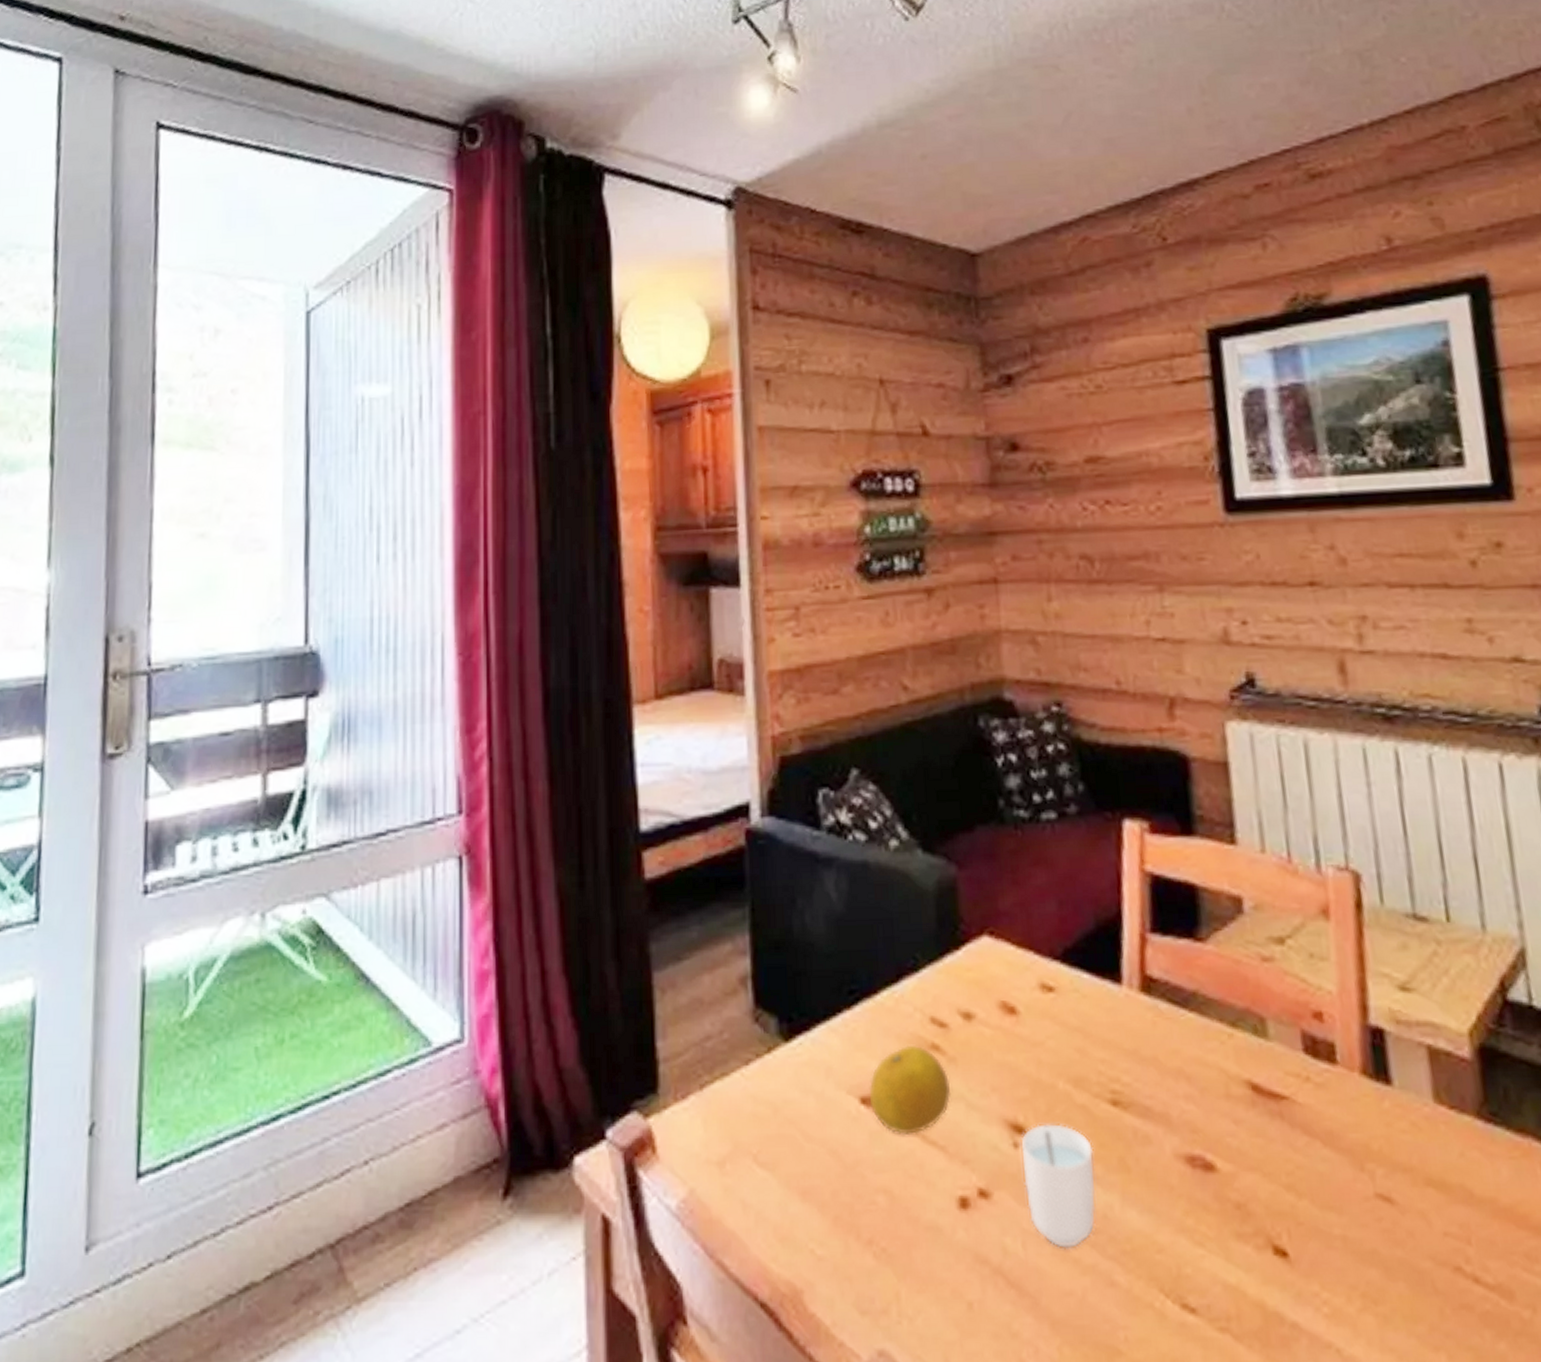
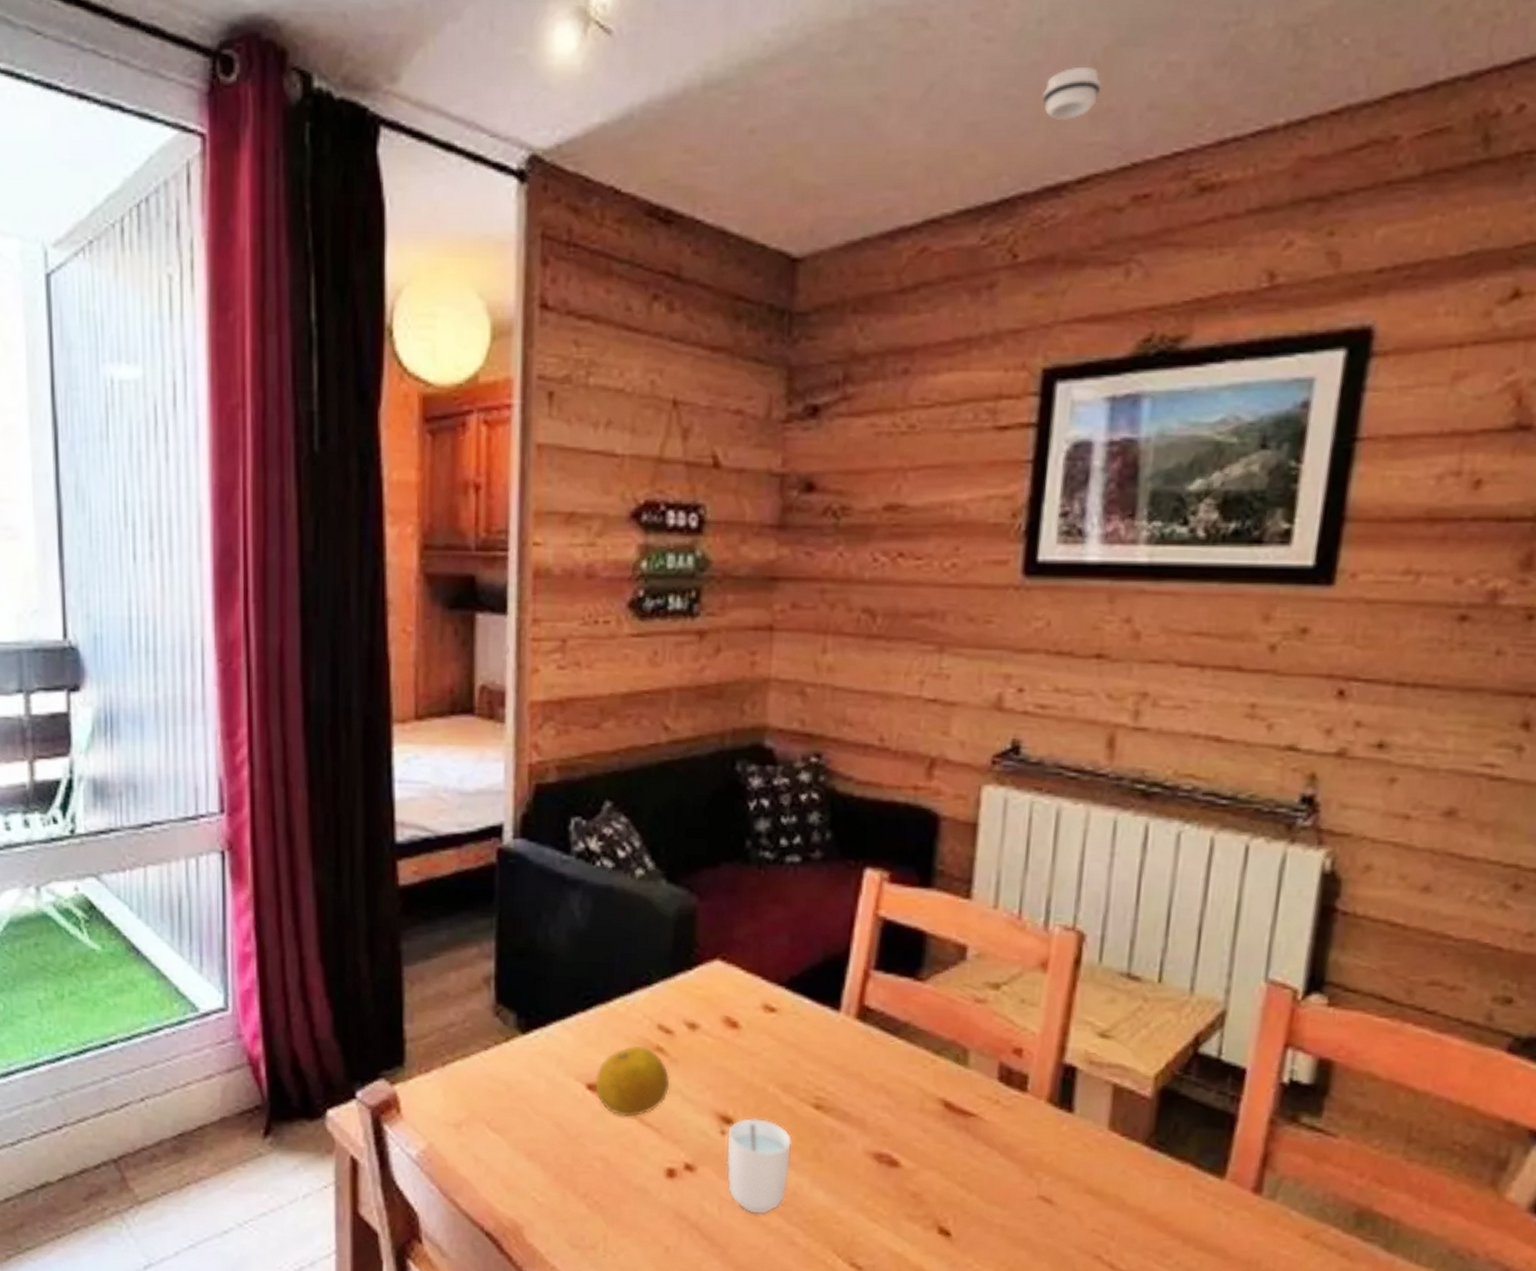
smoke detector: none [1162,91,1211,133] -> present [1041,66,1102,121]

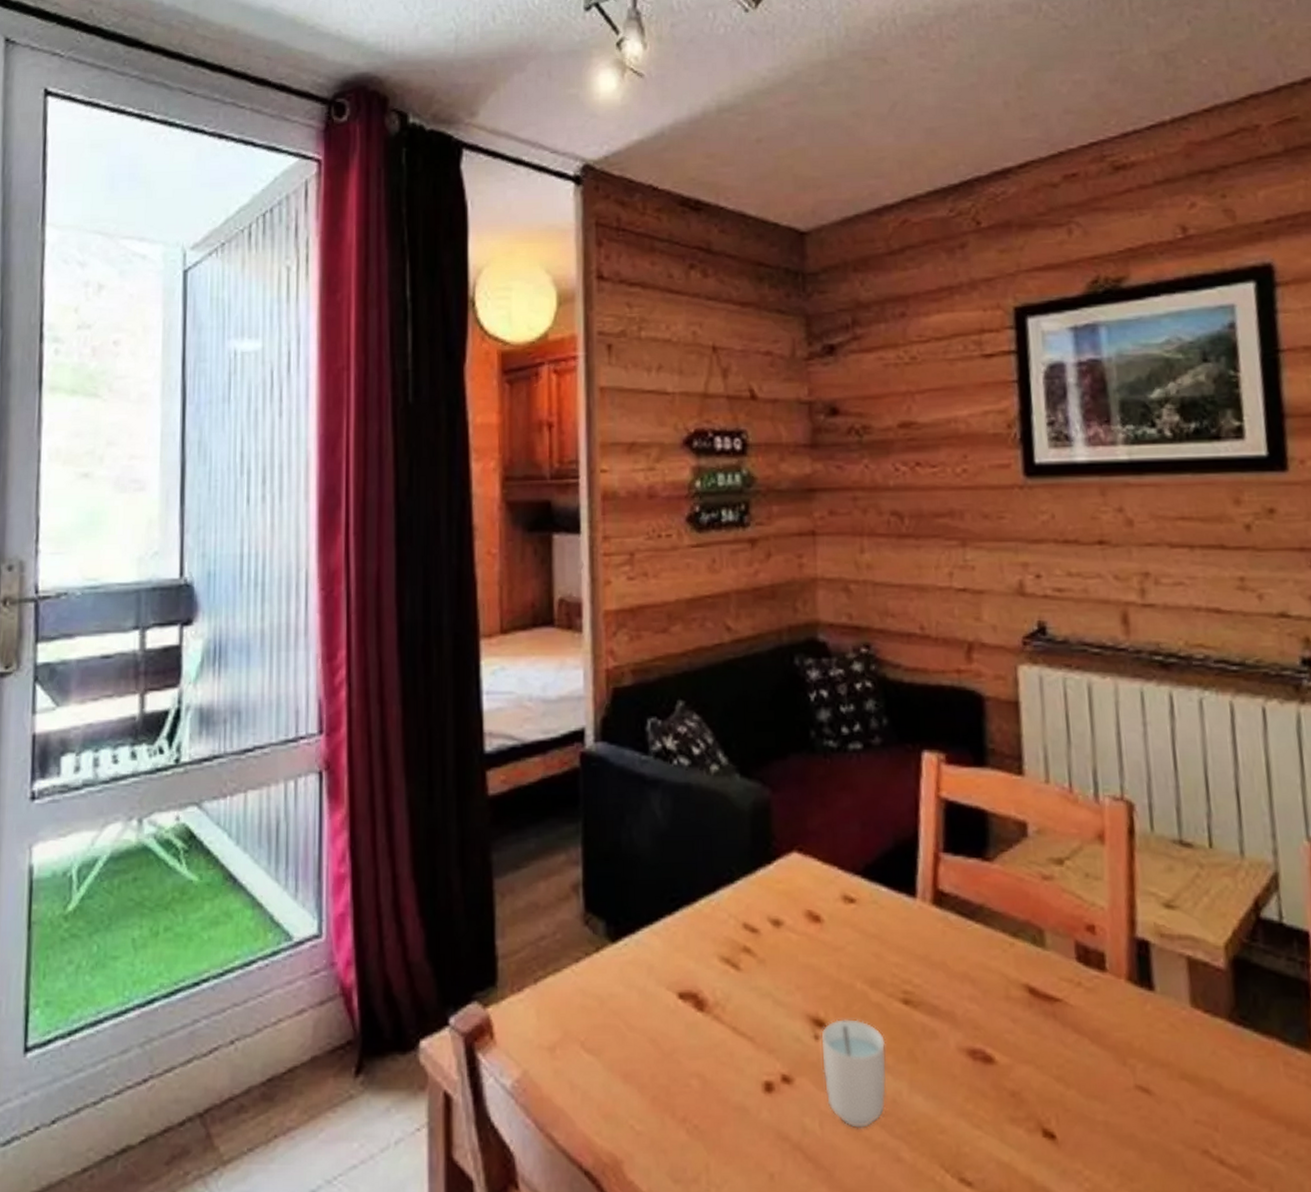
fruit: present [595,1045,670,1117] -> none [686,947,760,1026]
smoke detector: present [1041,66,1102,121] -> none [981,85,1026,124]

